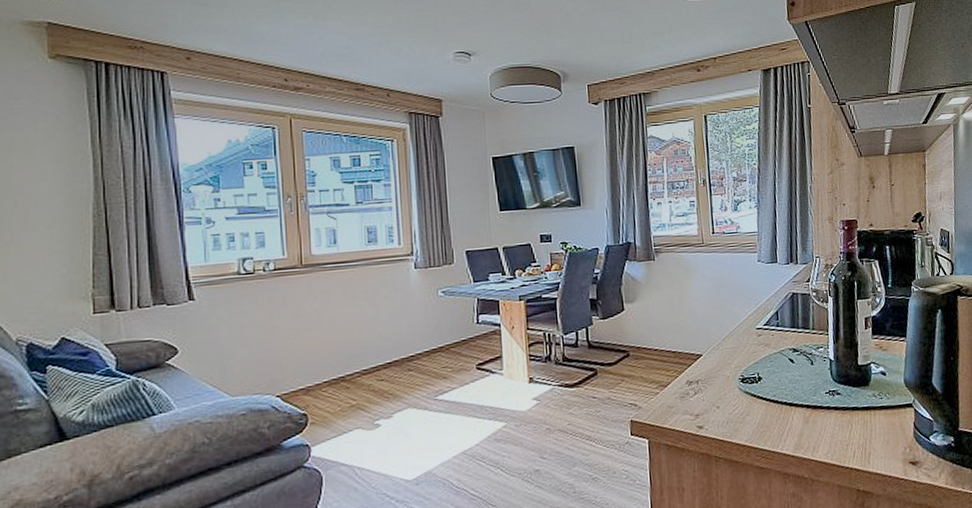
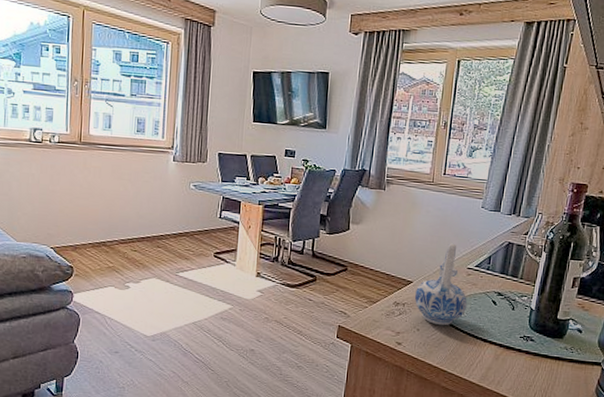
ceramic pitcher: none [707,304,764,398] -> present [415,243,467,326]

